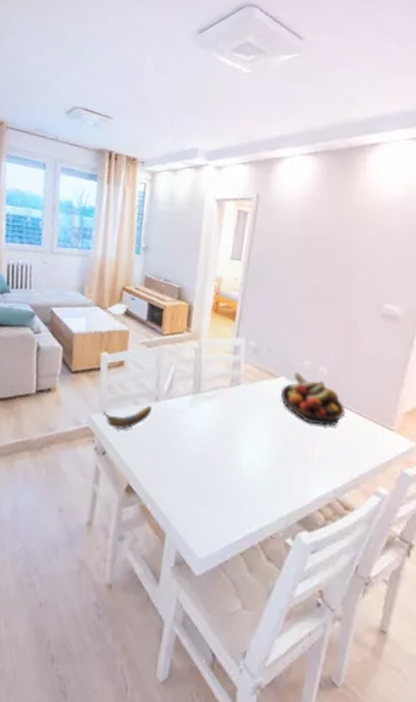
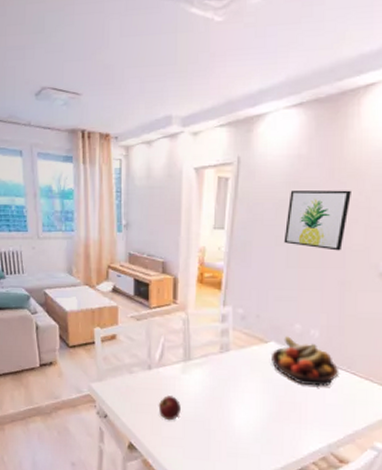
banana: present [103,405,151,429] -> none [101,373,145,395]
apple: none [162,431,187,460] -> present [158,395,181,421]
wall art: none [296,230,358,290] -> present [284,190,351,251]

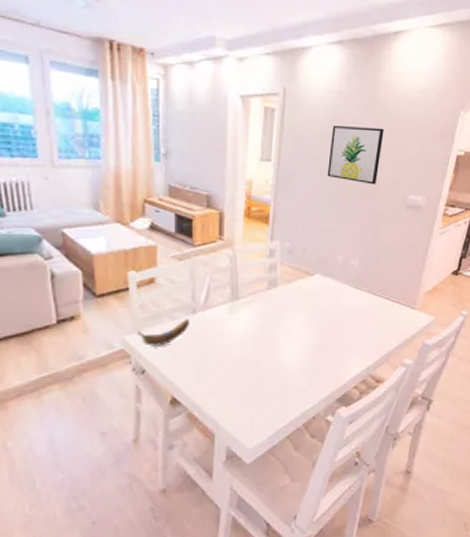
banana: none [101,373,145,395] -> present [137,318,189,347]
apple: present [158,395,181,421] -> none [204,339,228,367]
fruit bowl: present [270,336,339,387] -> none [316,268,376,314]

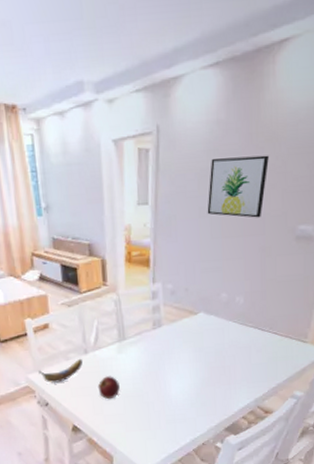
apple: none [204,339,228,367] -> present [97,376,120,400]

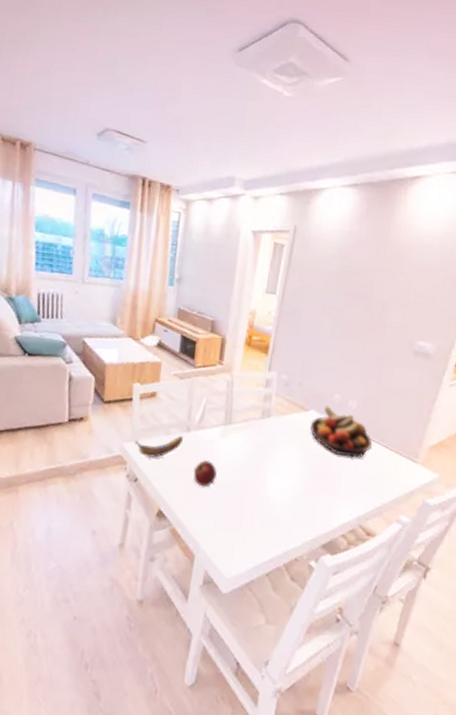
fruit bowl: none [200,306,263,349] -> present [310,406,373,458]
wall art: present [207,155,269,218] -> none [330,265,394,327]

